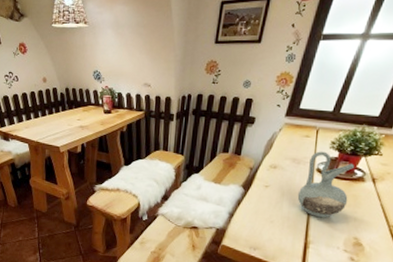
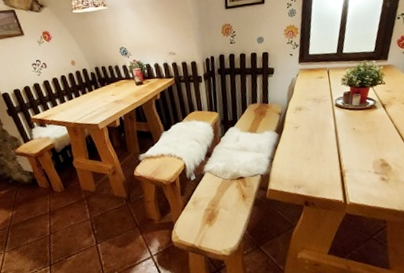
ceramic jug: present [297,151,354,218] -> none [324,88,368,147]

